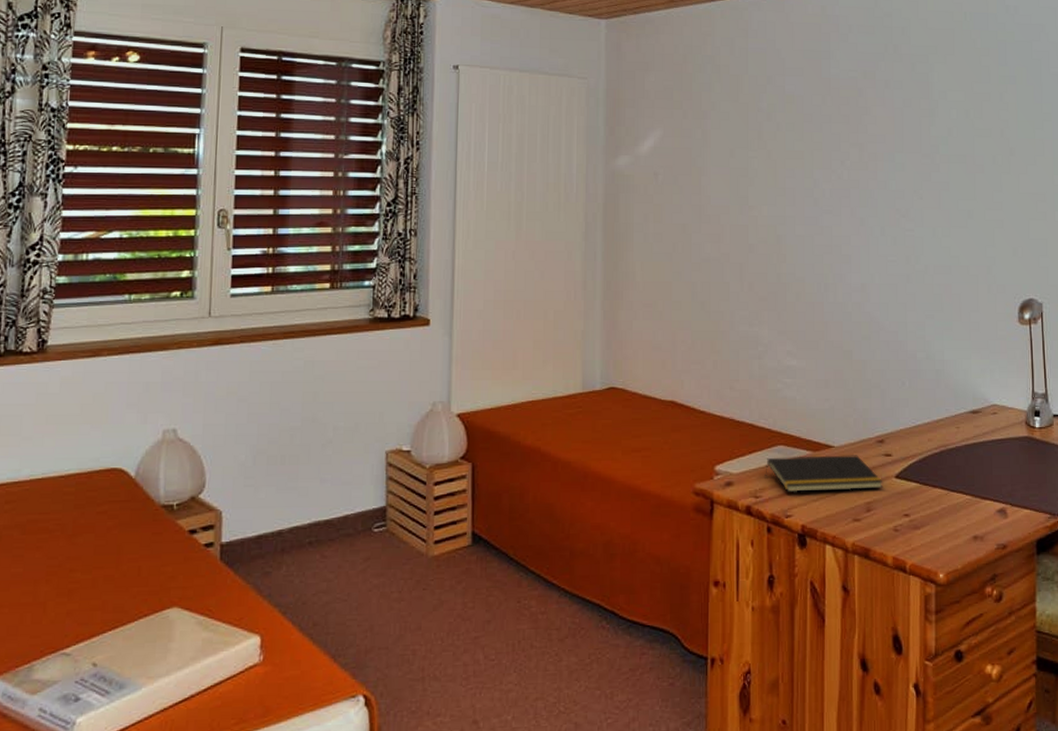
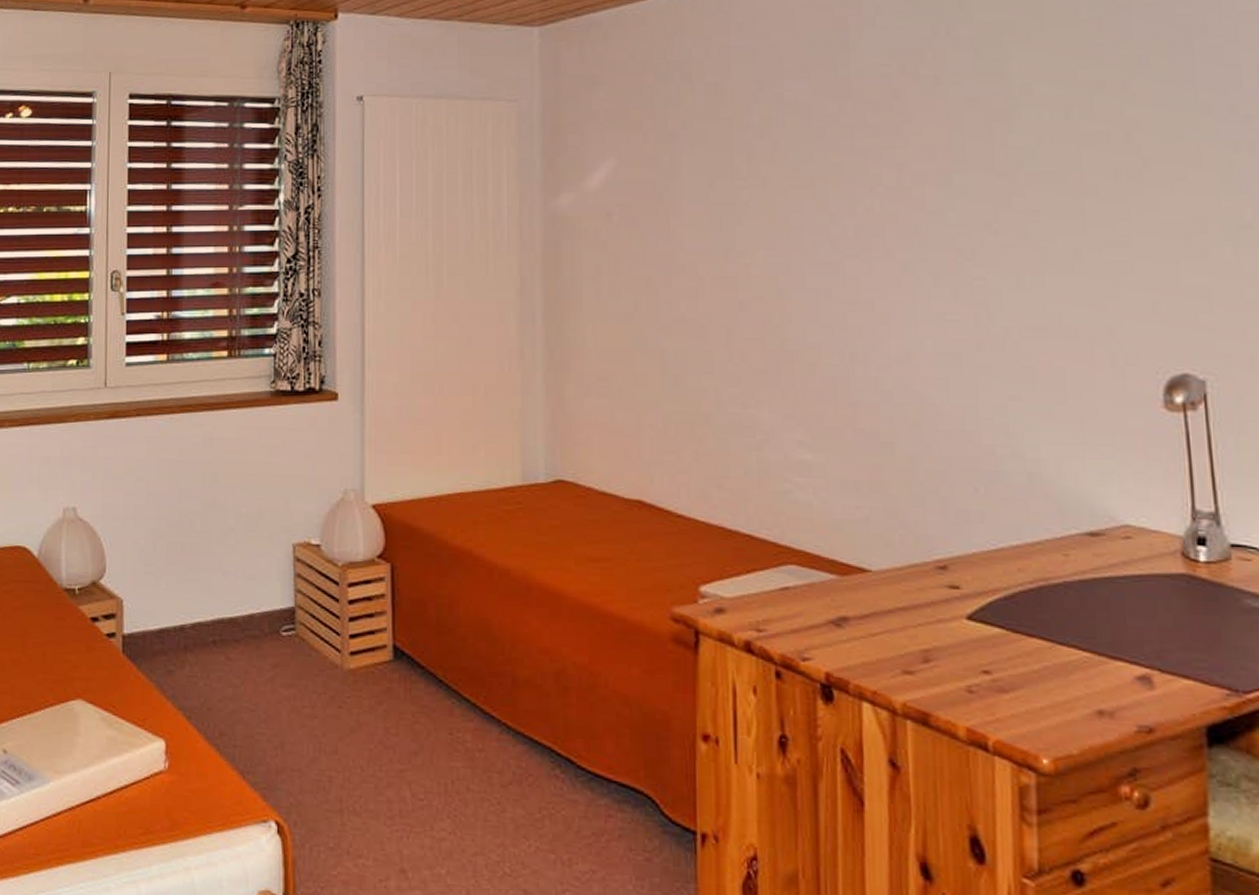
notepad: present [765,455,883,493] -> none [770,579,949,633]

